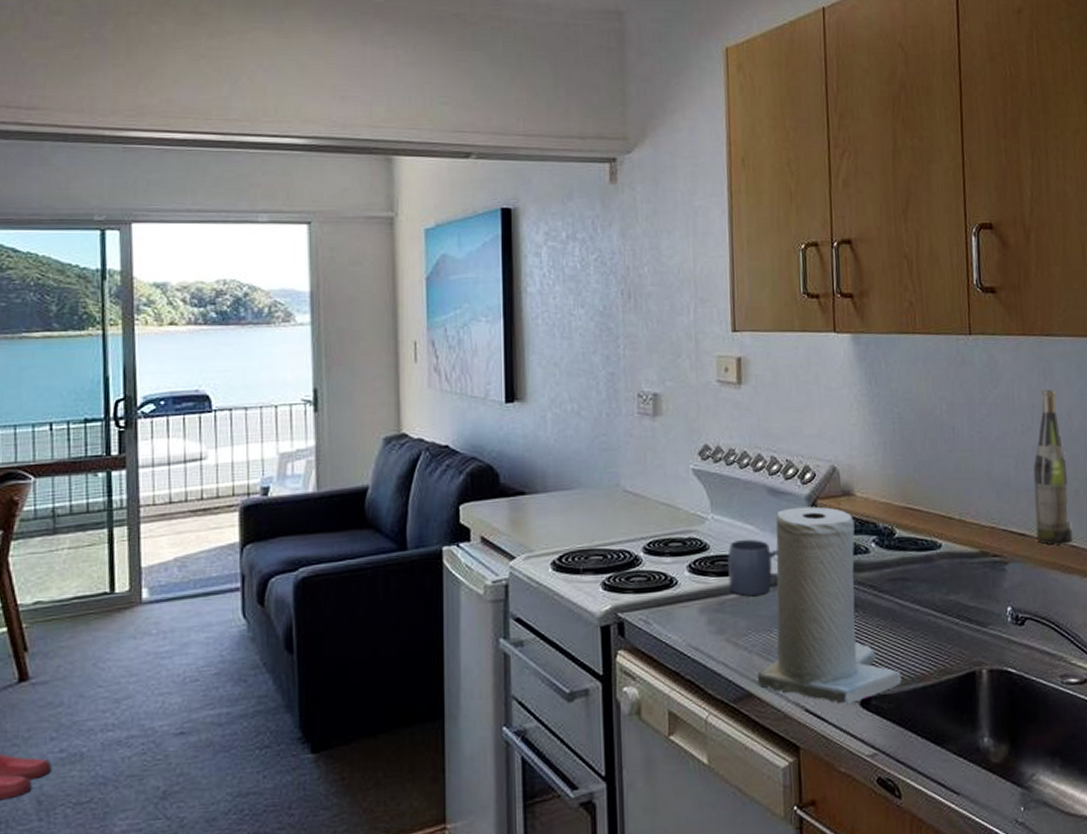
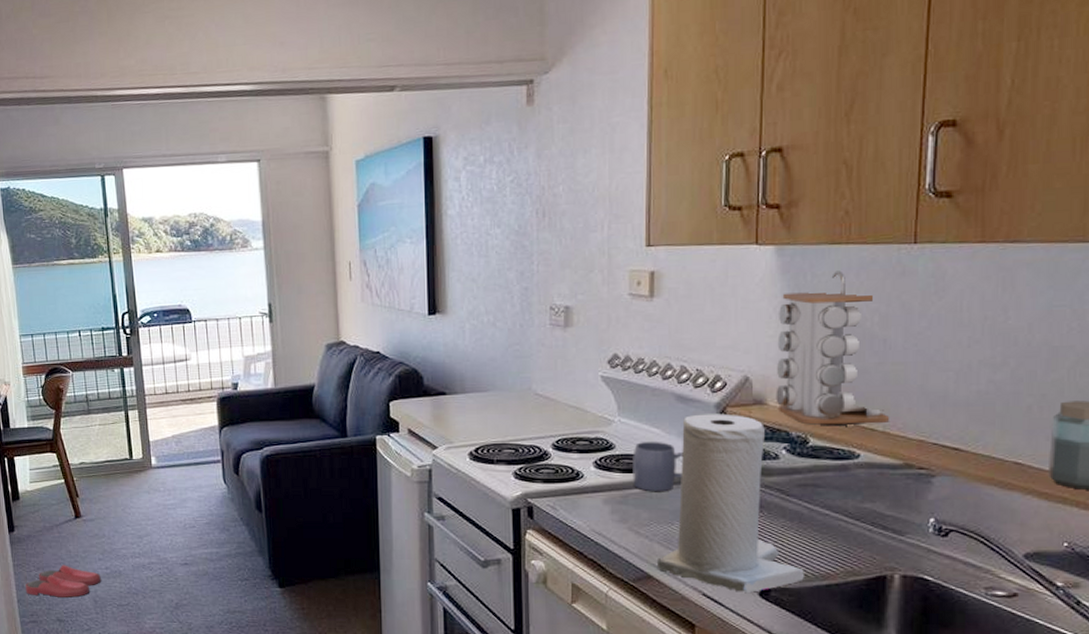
spice rack: none [859,359,965,516] -> present [776,270,890,426]
wine bottle: present [1033,389,1073,545] -> none [973,300,1022,461]

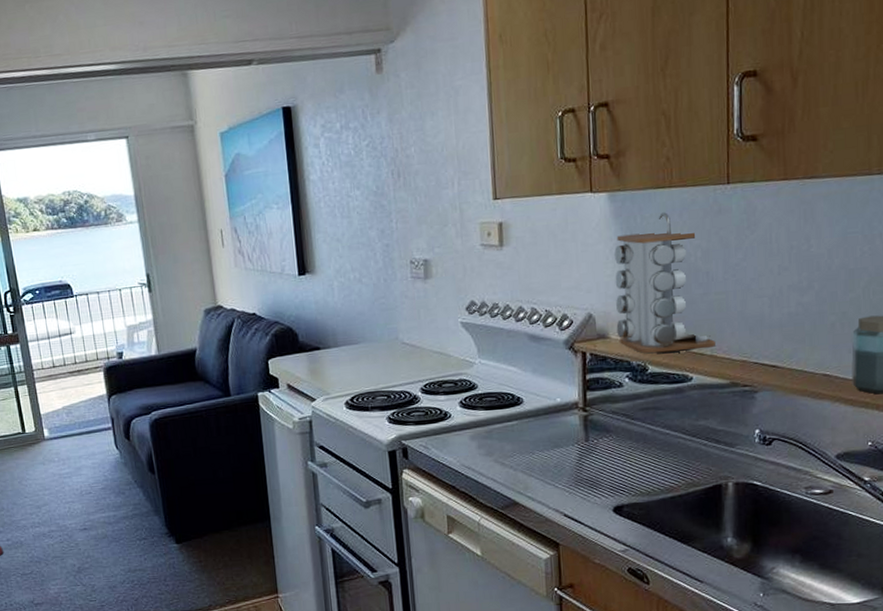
mug: present [632,441,684,492] -> none [494,379,539,426]
paper towel: present [656,413,805,594] -> none [521,349,652,511]

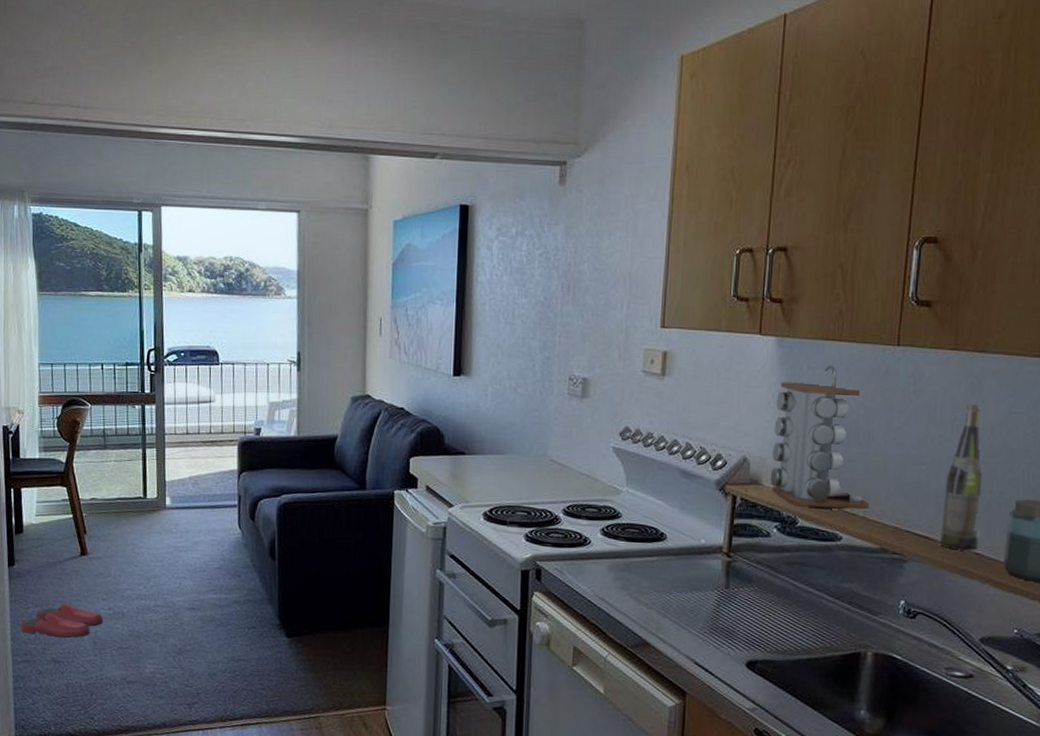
wine bottle: none [787,230,826,374] -> present [940,404,984,551]

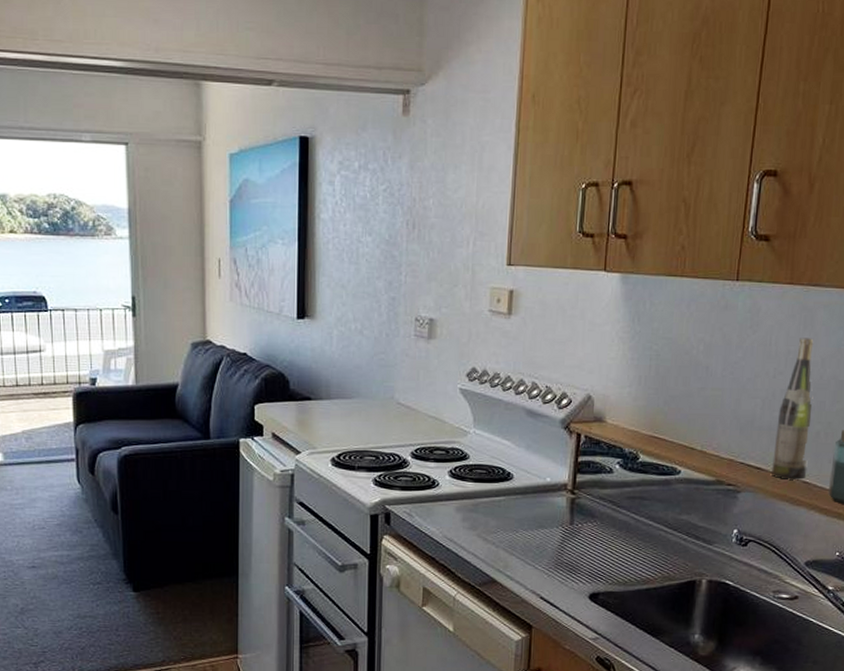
spice rack: present [770,365,870,510] -> none [613,301,708,445]

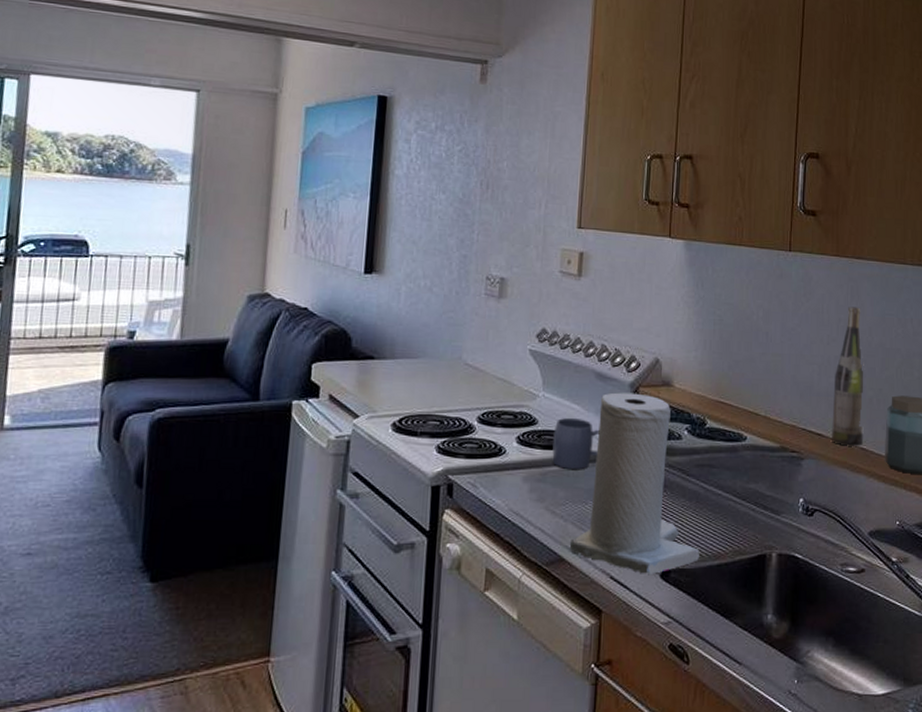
mug: none [483,452,530,502] -> present [552,417,600,470]
paper towel: none [501,428,629,597] -> present [569,392,700,576]

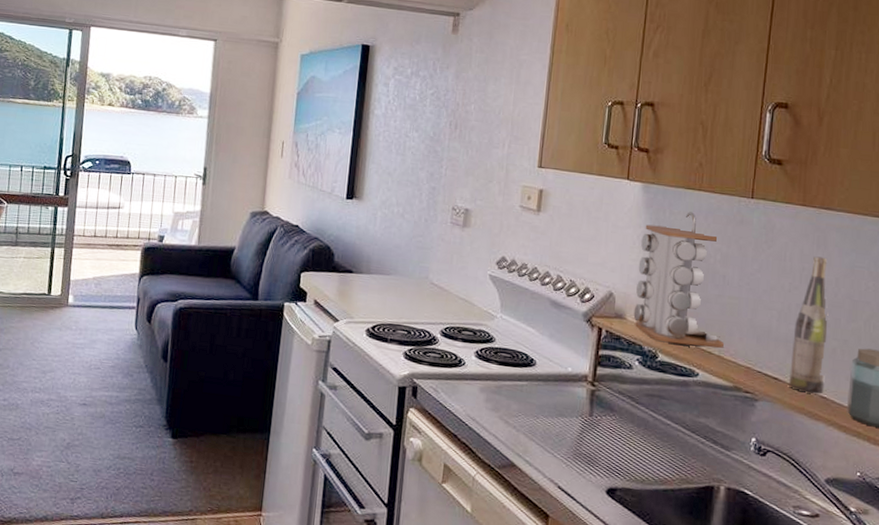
mug: present [552,417,600,470] -> none [507,338,553,387]
paper towel: present [569,392,700,576] -> none [520,320,647,491]
spice rack: none [680,268,771,410] -> present [633,212,725,349]

